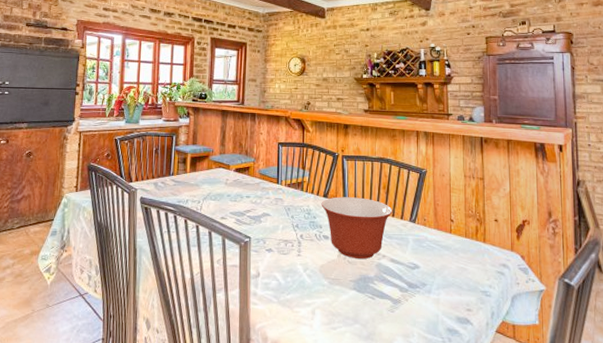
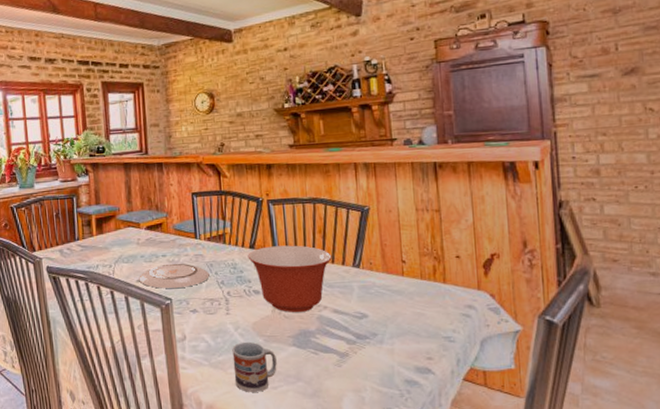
plate: none [223,204,286,228] -> present [139,263,210,289]
cup: none [299,282,338,331] -> present [232,341,277,392]

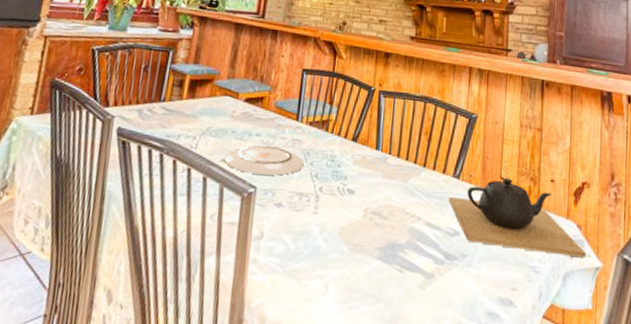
cup: present [232,341,277,392] -> none [308,248,359,312]
mixing bowl: present [248,245,332,312] -> none [348,141,434,221]
teapot: none [351,260,503,324] -> present [448,177,586,258]

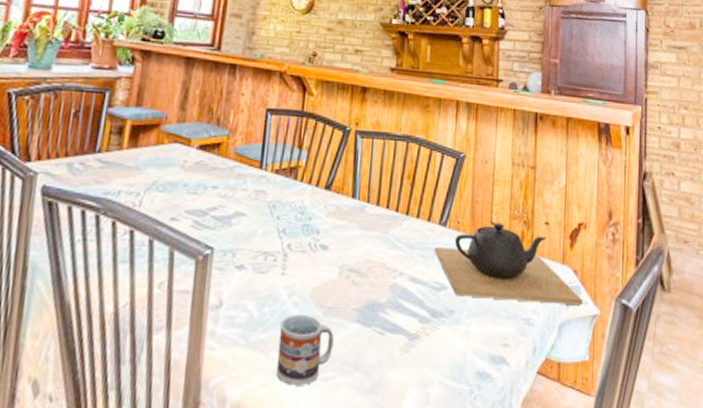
plate: present [224,145,304,176] -> none [174,198,270,233]
cup: none [308,248,359,312] -> present [276,314,334,385]

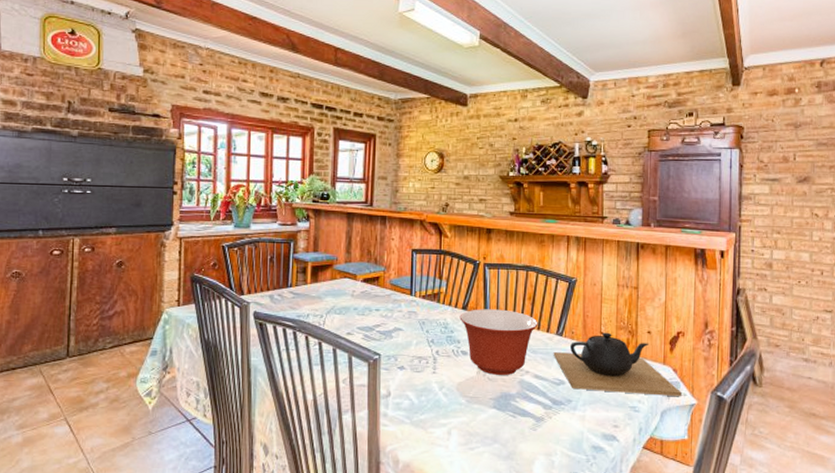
cup: present [276,314,334,385] -> none [434,401,476,452]
mixing bowl: none [321,189,418,277] -> present [459,309,538,375]

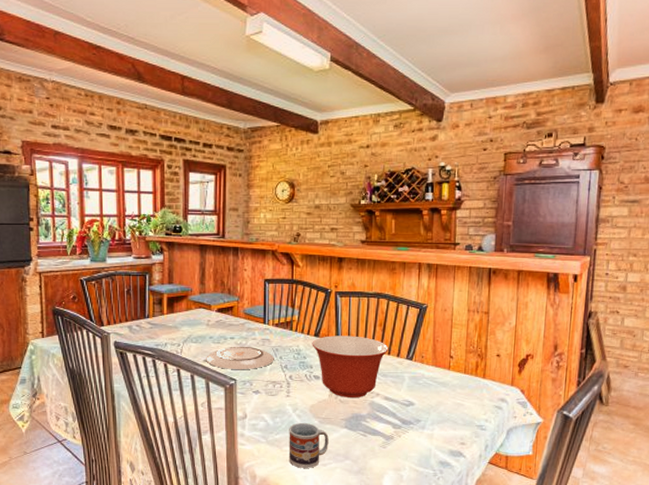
plate: none [349,318,421,343] -> present [206,346,274,369]
cup: none [434,401,476,452] -> present [288,422,329,468]
teapot: present [553,332,682,397] -> none [403,356,528,416]

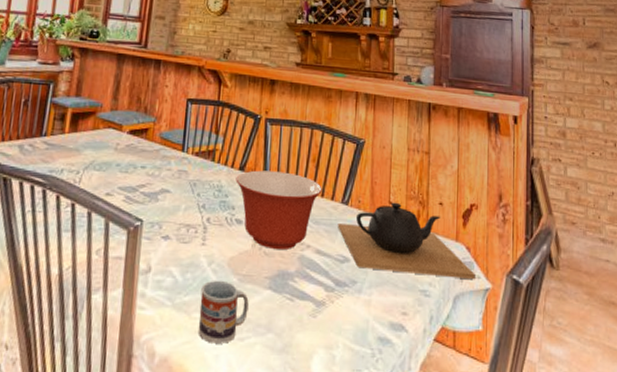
plate: present [206,346,274,369] -> none [108,177,191,208]
teapot: none [403,356,528,416] -> present [337,202,475,280]

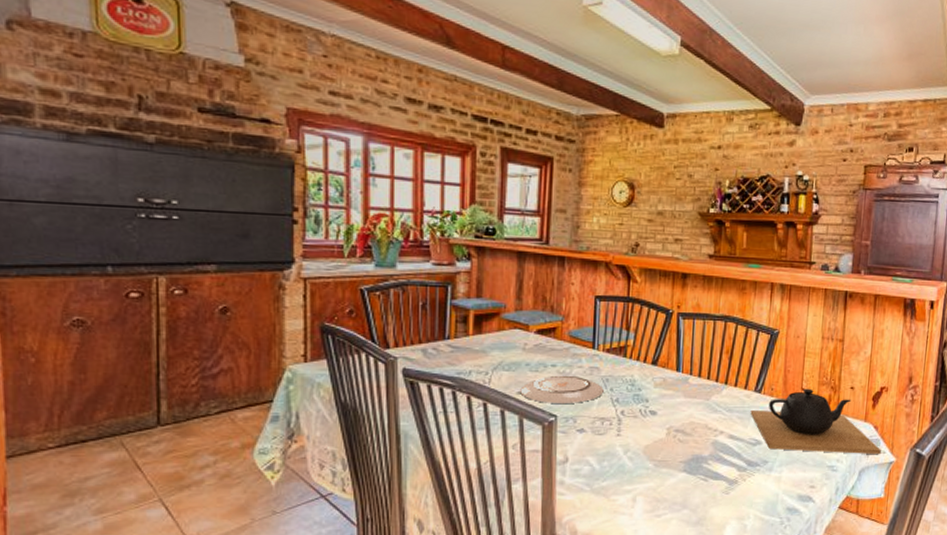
plate: none [108,177,191,208] -> present [520,375,604,403]
cup: present [198,280,249,344] -> none [617,466,665,521]
mixing bowl: present [235,170,322,249] -> none [648,364,736,436]

